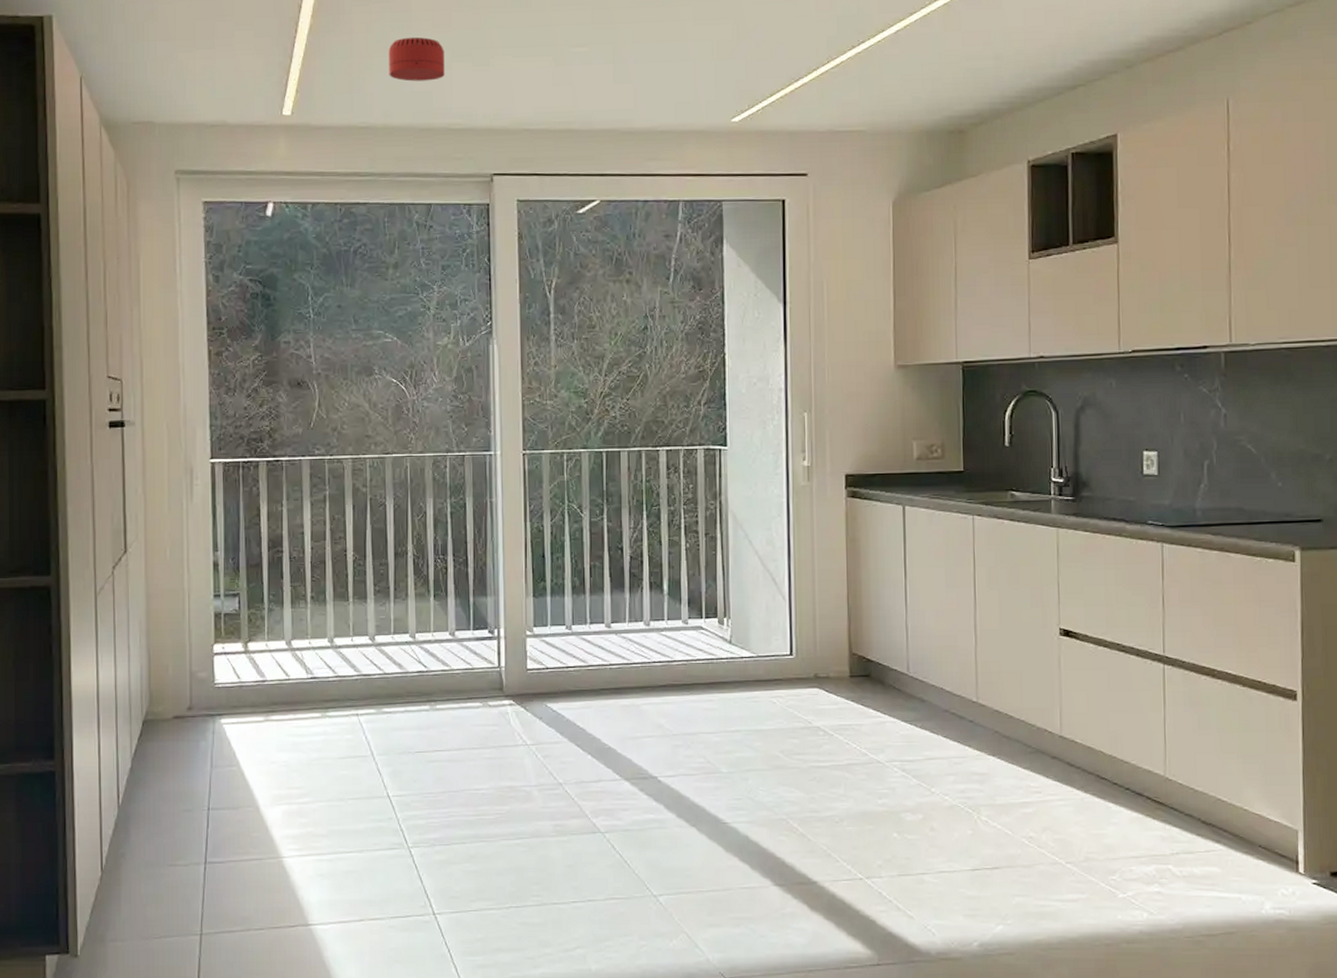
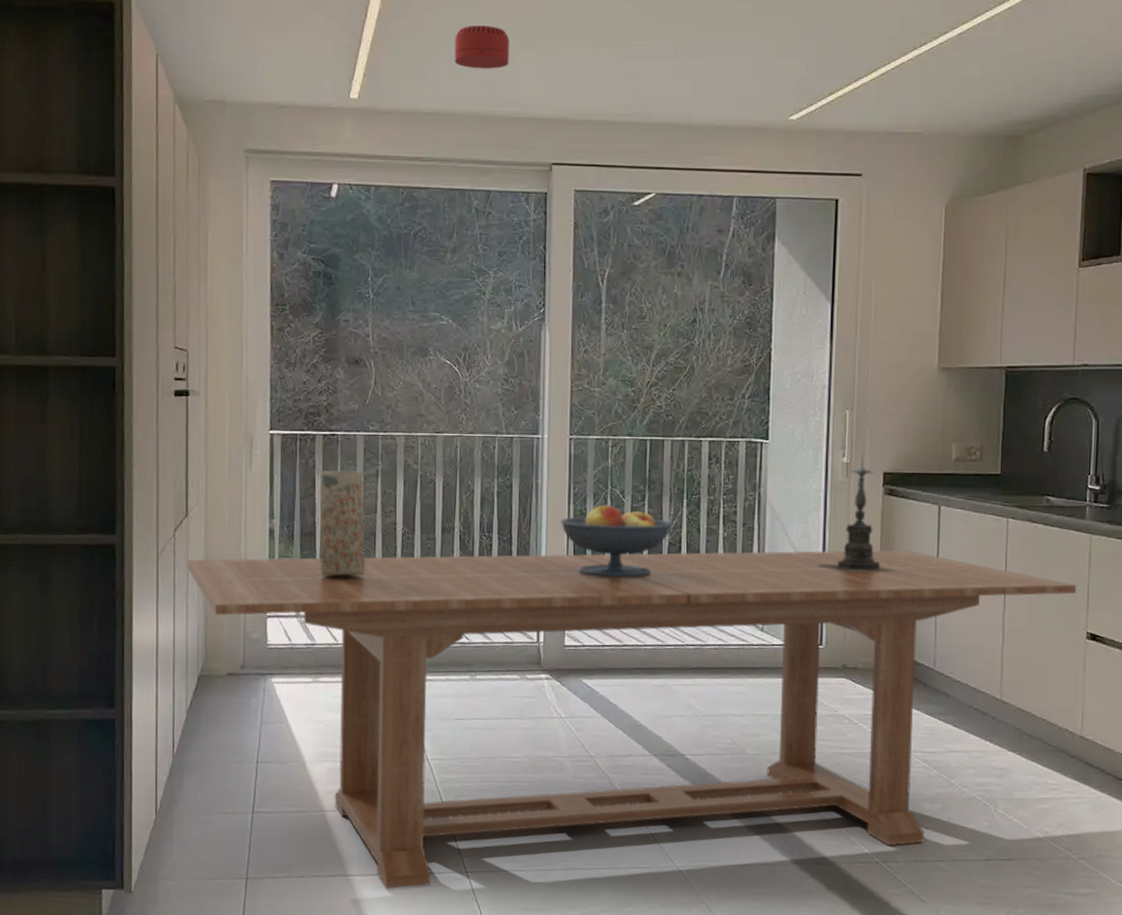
dining table: none [128,553,1046,937] -> present [187,550,1076,889]
vase: none [264,497,316,609] -> present [319,470,366,576]
fruit bowl: none [518,520,632,595] -> present [561,504,672,577]
candle holder: none [783,456,864,579] -> present [817,454,896,573]

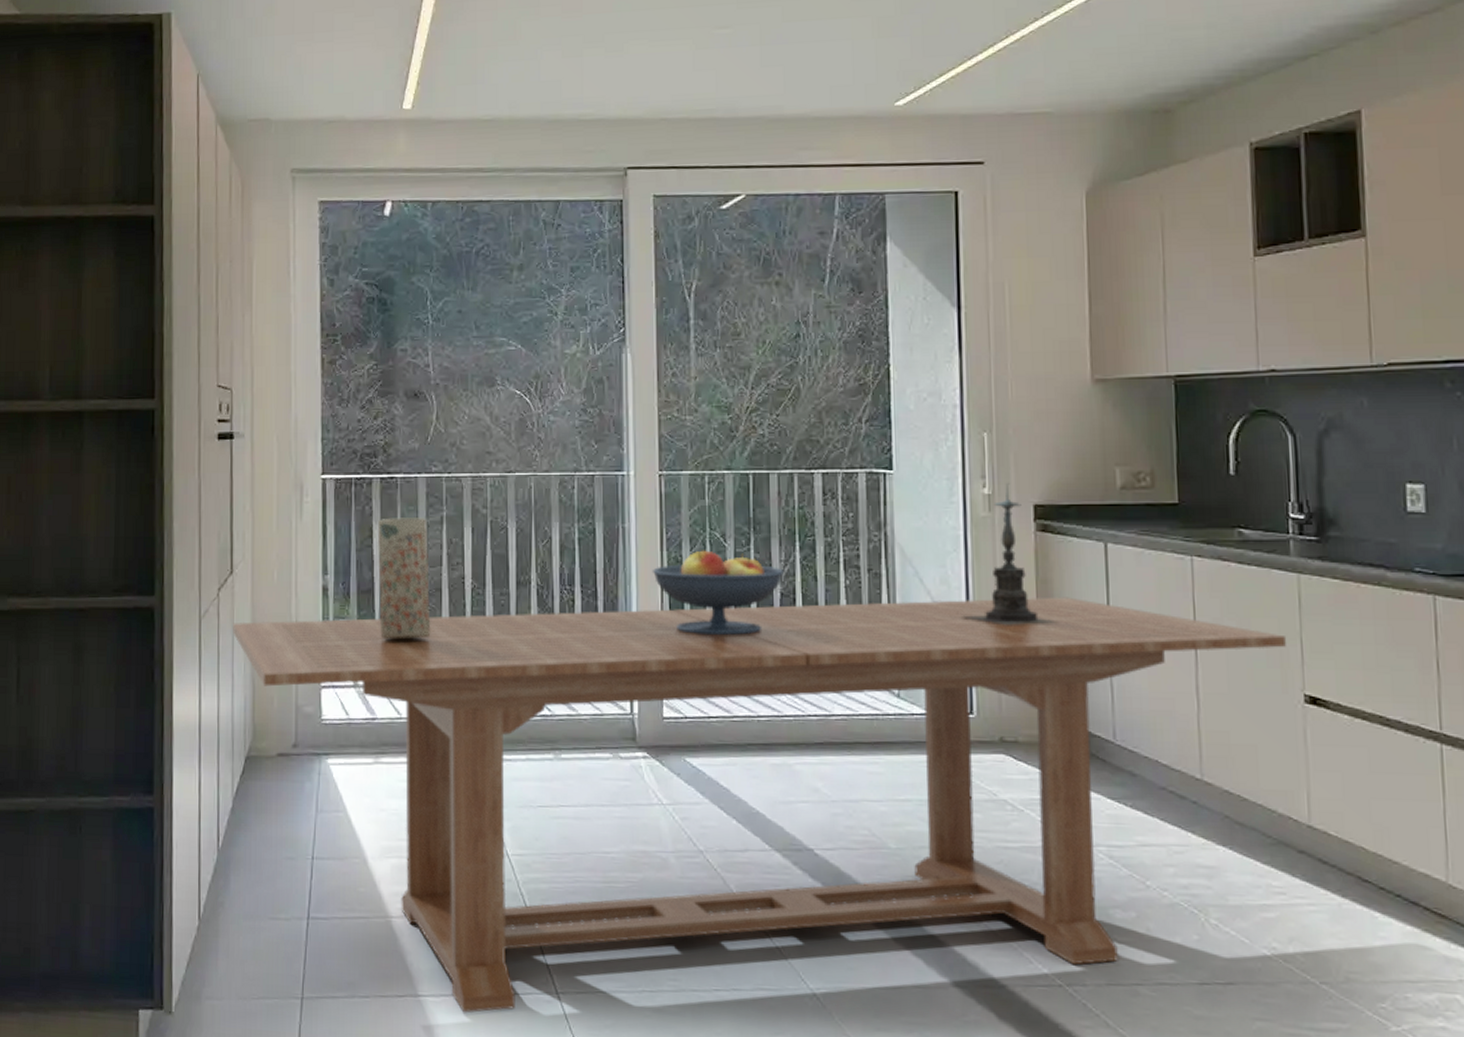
smoke detector: present [454,25,509,69] -> none [515,23,575,70]

